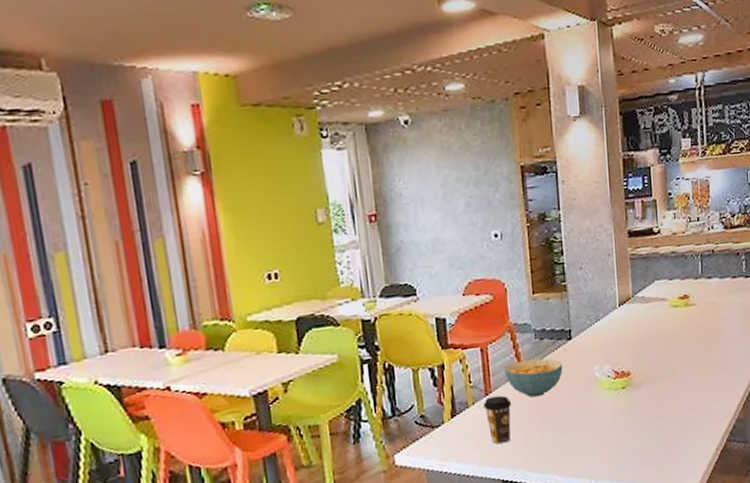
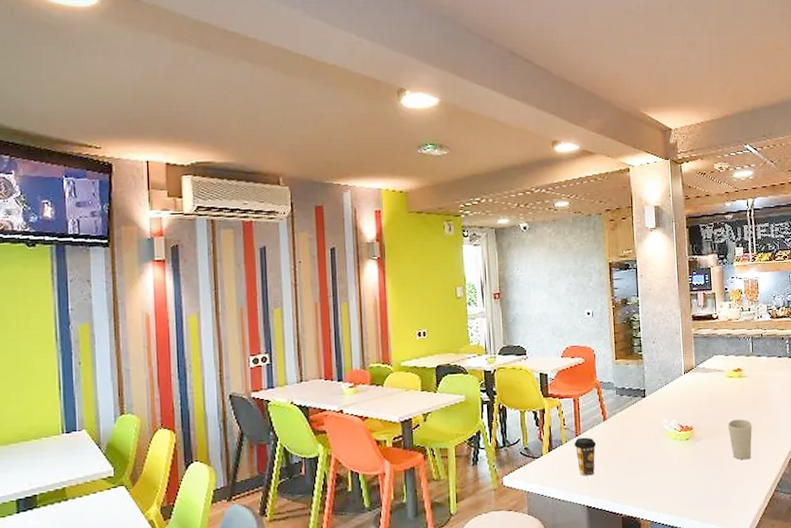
cereal bowl: present [504,358,563,398] -> none [591,410,638,441]
cup: none [672,357,701,407] -> present [727,419,752,460]

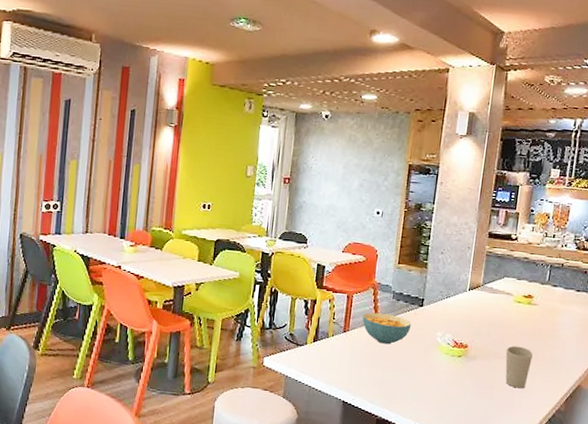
coffee cup: present [574,437,597,476] -> none [340,334,364,373]
cereal bowl: none [591,410,638,441] -> present [362,312,412,345]

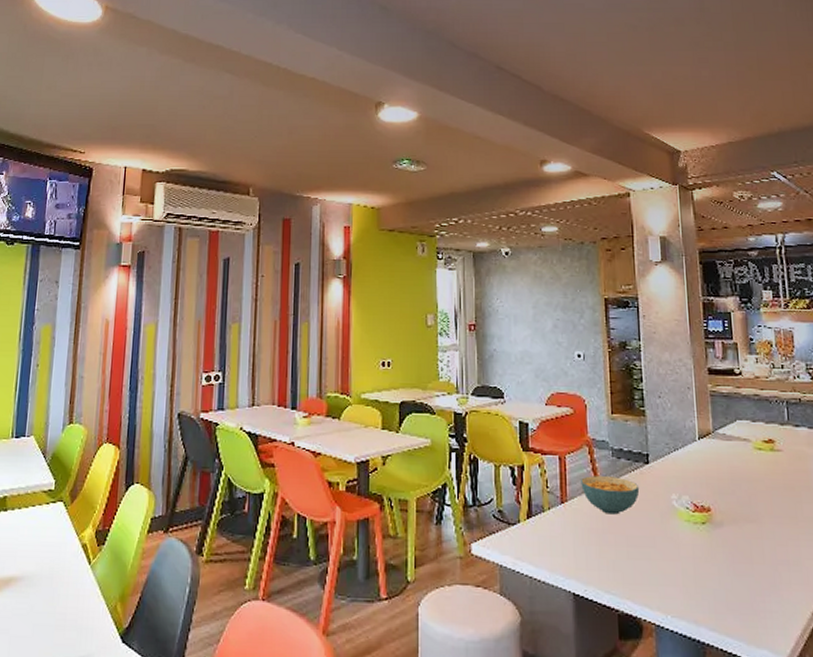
cup: present [505,345,533,389] -> none [757,504,791,560]

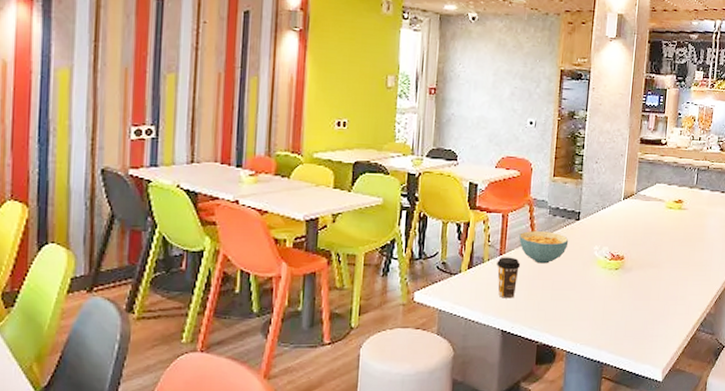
coffee cup: none [559,505,587,555] -> present [497,257,521,298]

